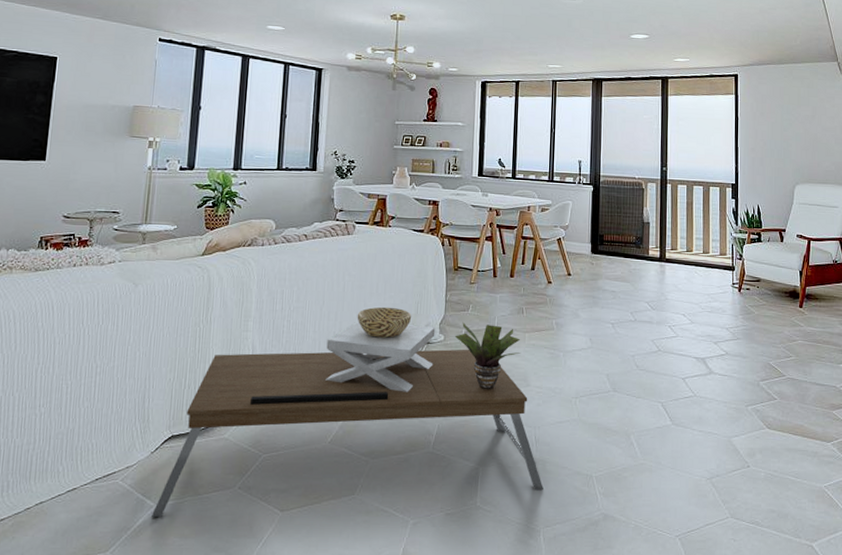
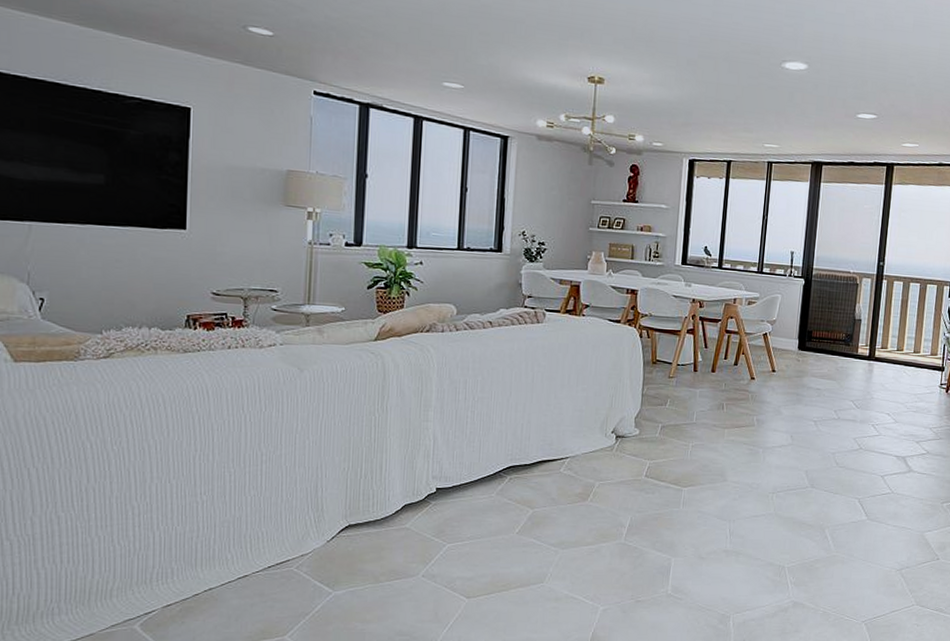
coffee table: present [152,349,543,518] -> none [331,443,736,604]
decorative bowl: present [325,307,435,392] -> none [513,399,631,485]
potted plant: present [454,321,521,390] -> none [650,416,720,485]

